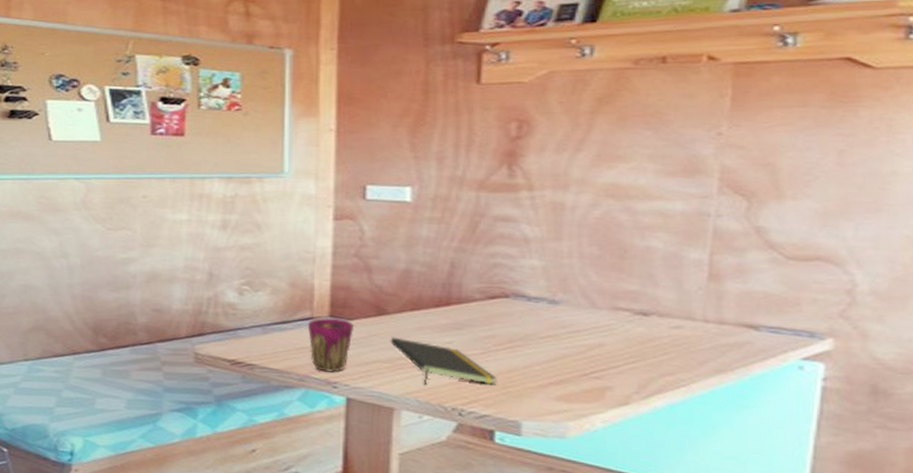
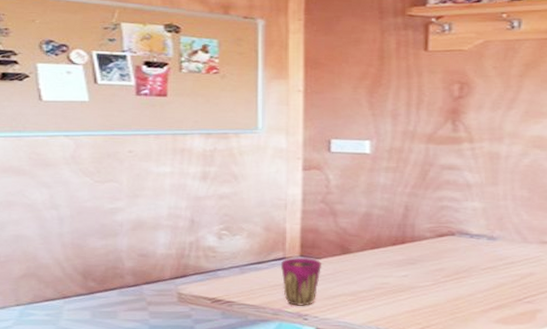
notepad: present [390,337,497,386] -> none [354,272,446,315]

